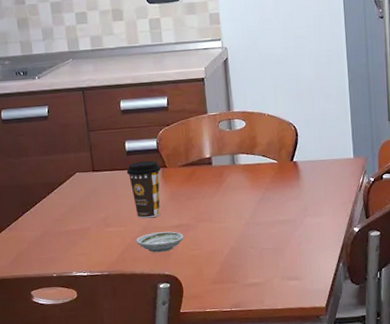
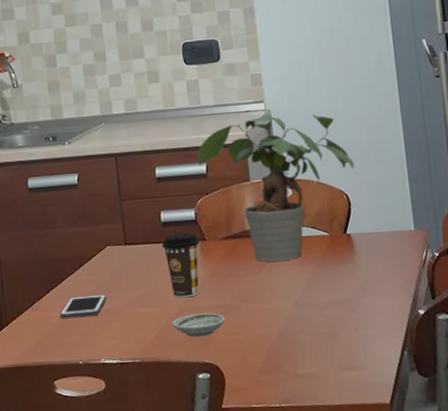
cell phone: none [35,215,77,238] -> present [60,294,107,319]
potted plant: none [159,51,302,187] -> present [197,114,354,262]

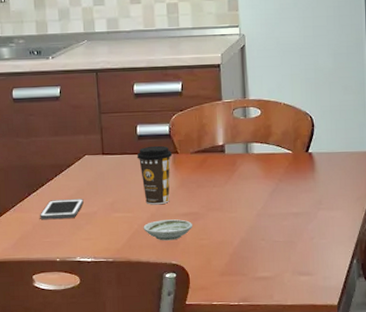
potted plant: present [197,114,354,262] -> none [174,38,320,176]

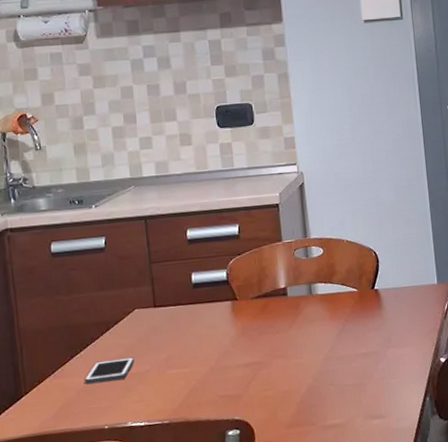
coffee cup: present [136,145,173,205] -> none [192,293,232,358]
saucer: present [143,219,193,241] -> none [202,370,257,396]

